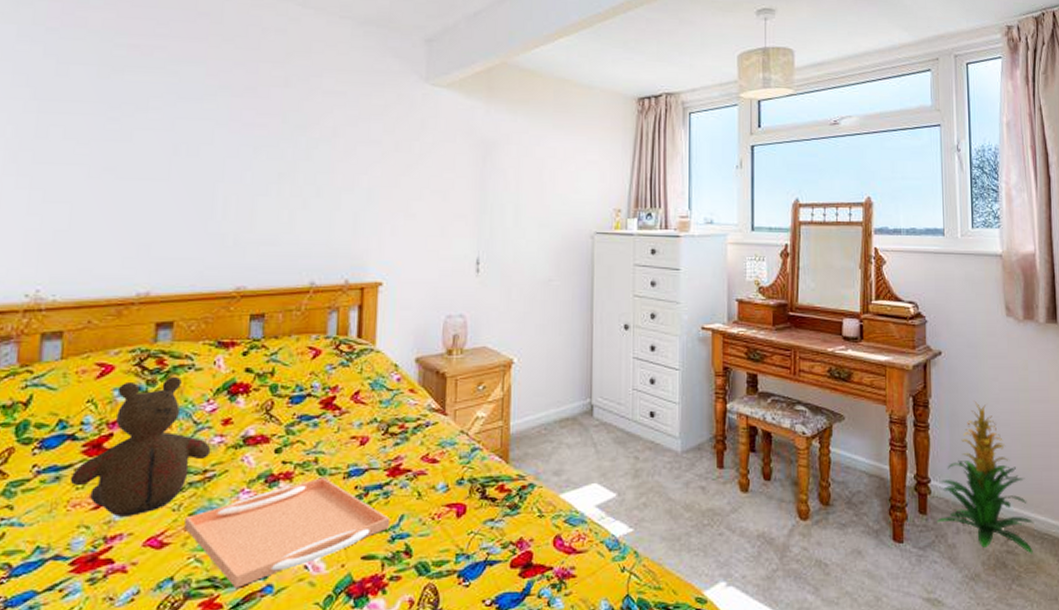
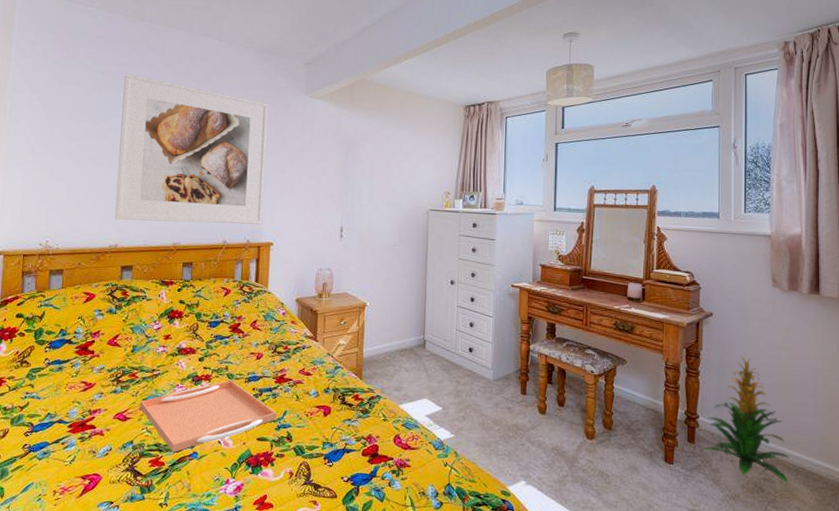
teddy bear: present [69,376,211,517] -> none [68,303,157,398]
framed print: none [145,48,374,258] -> present [114,73,268,224]

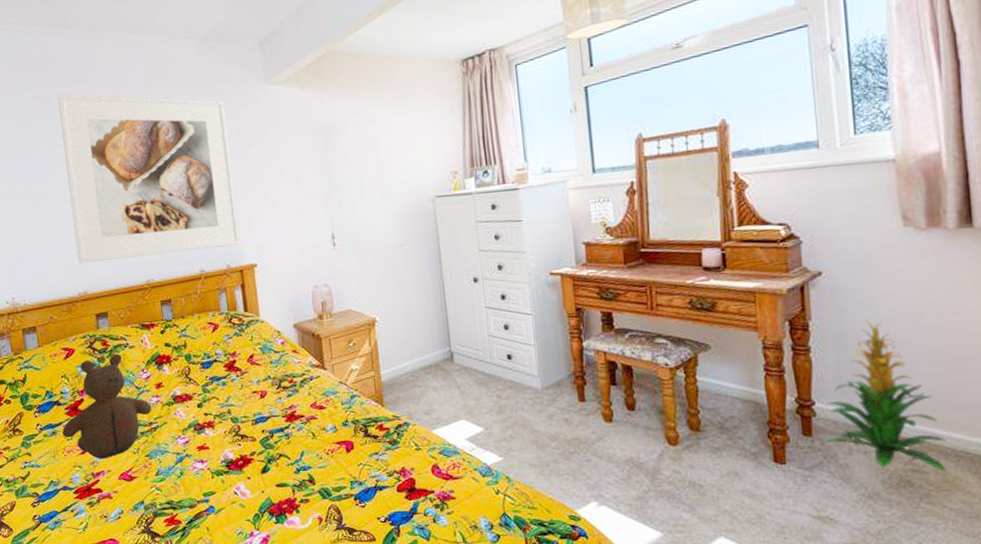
teddy bear: none [68,303,157,398] -> present [62,353,152,459]
serving tray: present [140,380,277,453] -> none [143,424,295,509]

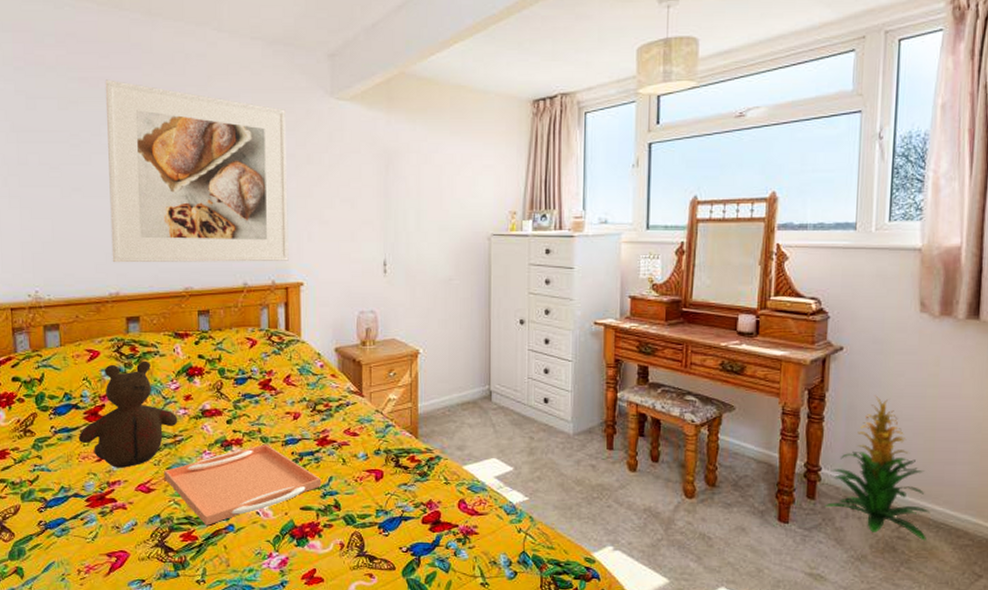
serving tray: none [143,424,295,509] -> present [164,444,322,526]

